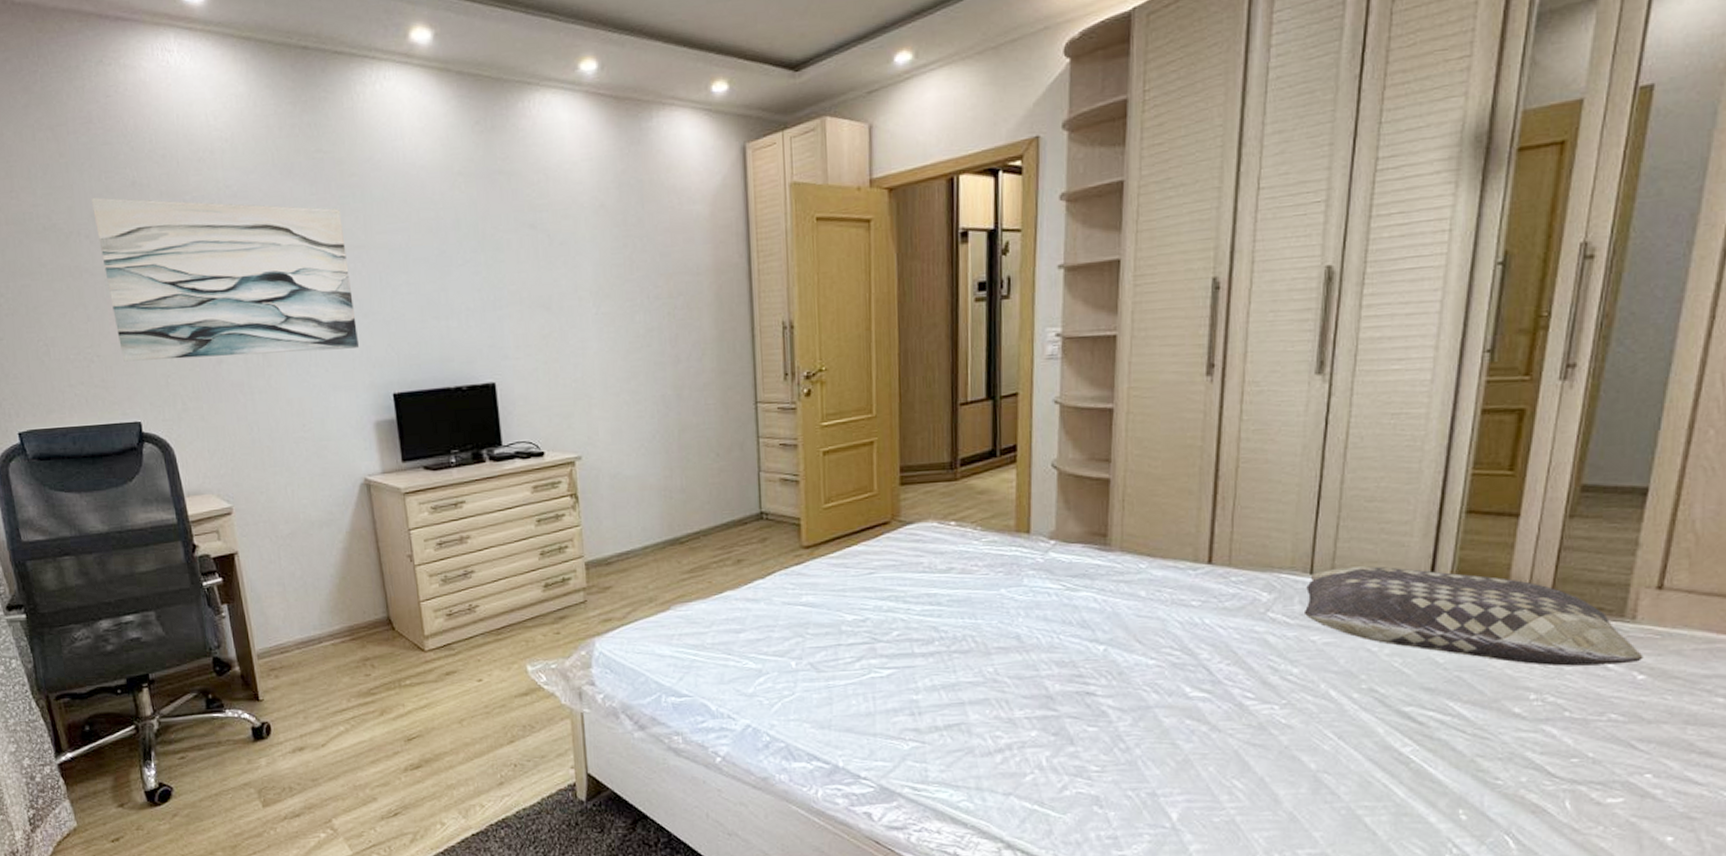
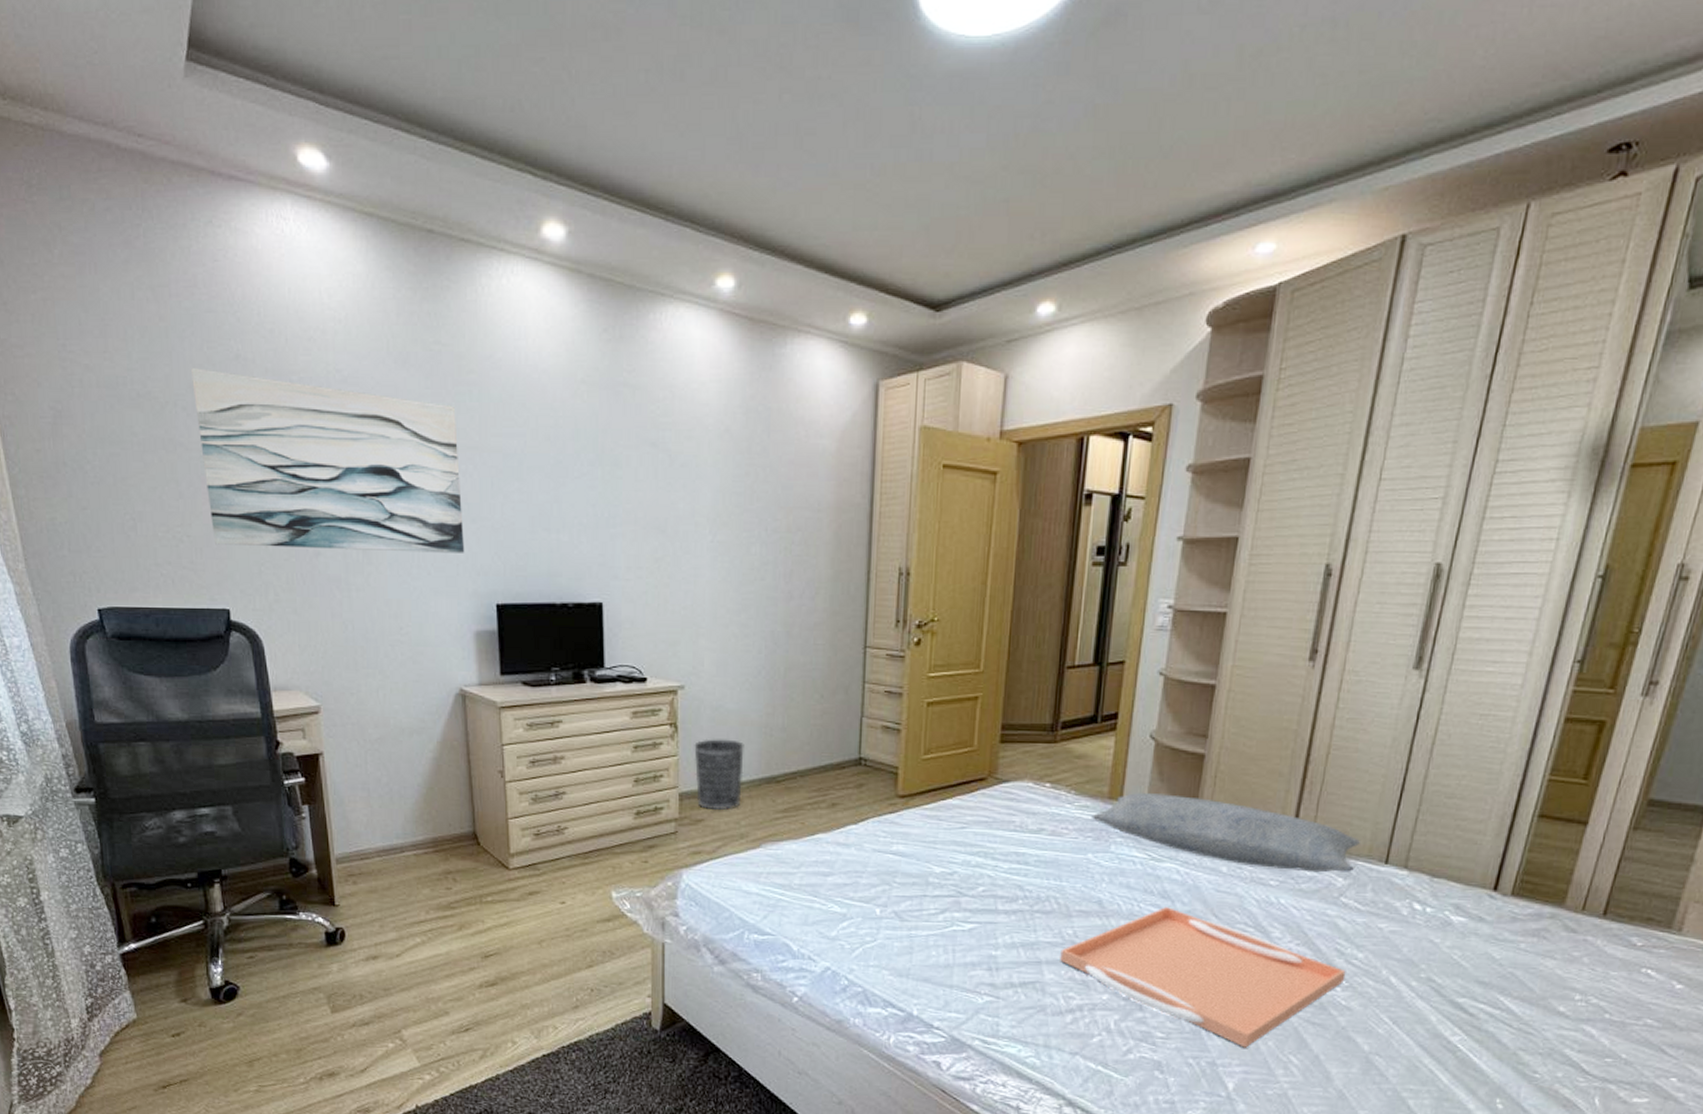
wastebasket: none [596,505,647,576] -> present [694,739,744,811]
serving tray: none [983,637,1282,776] -> present [1060,907,1346,1048]
pillow: none [1000,522,1281,590] -> present [1091,793,1360,873]
cushion: present [1303,566,1643,666] -> none [1374,859,1684,973]

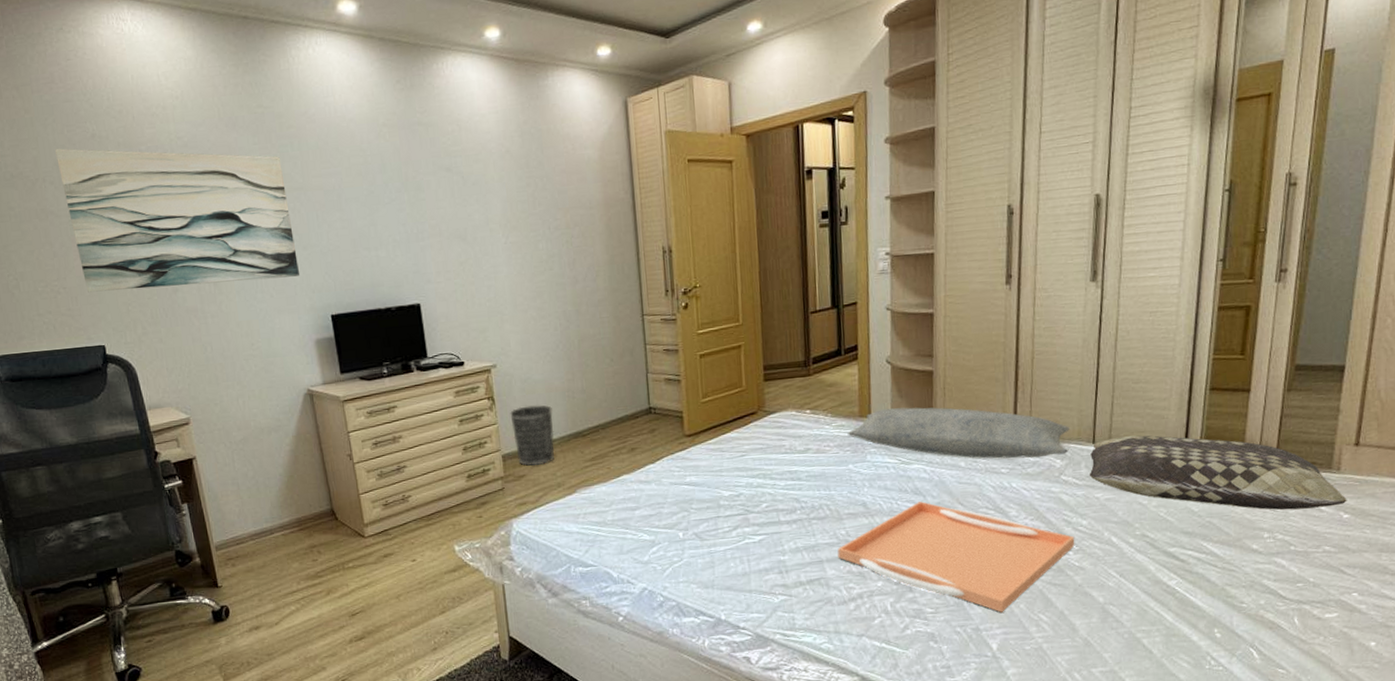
cushion: none [1374,859,1684,973] -> present [1089,435,1347,510]

